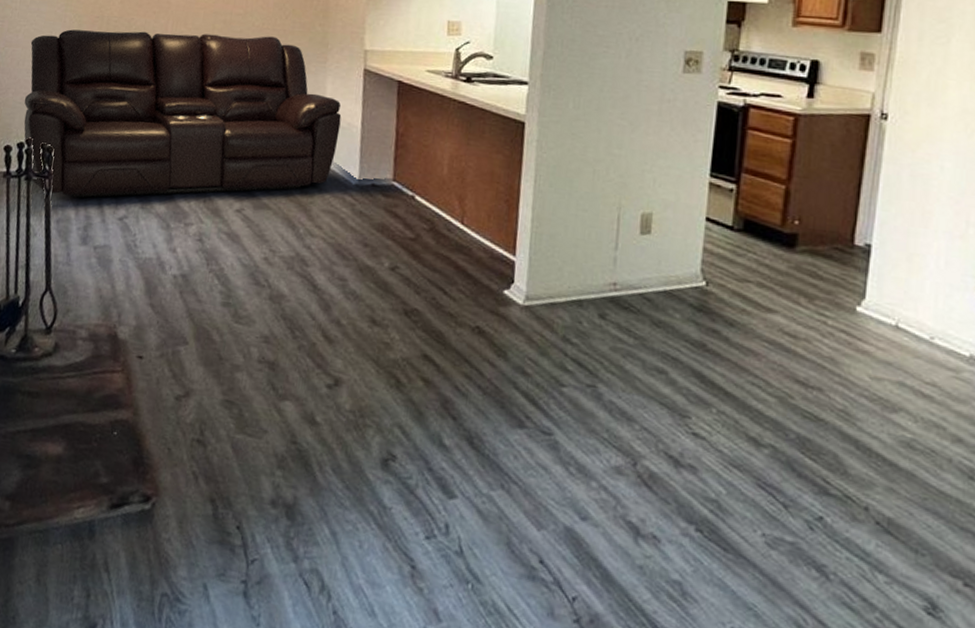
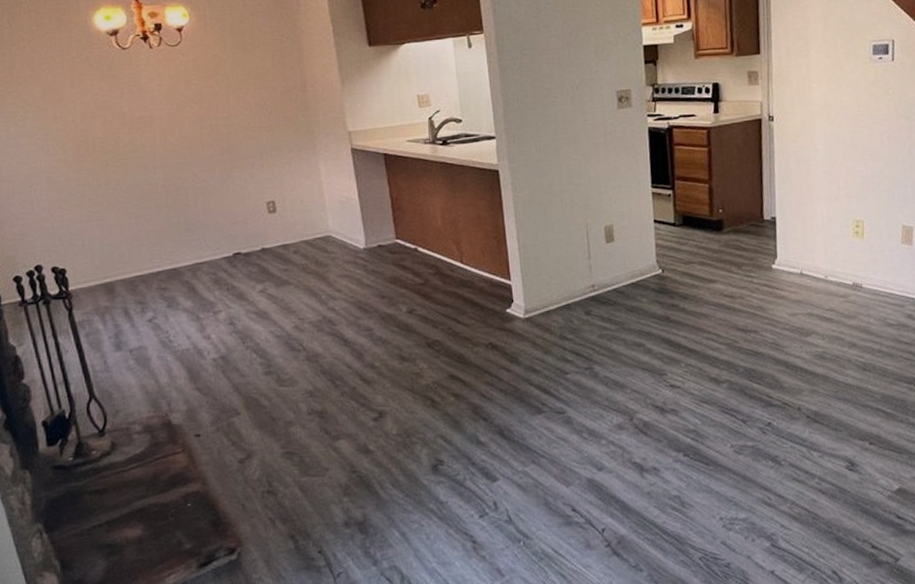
sofa: present [24,29,342,199] -> none [16,133,341,313]

